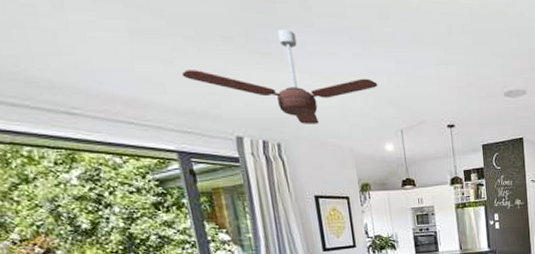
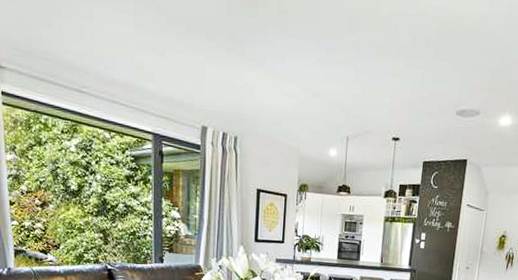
ceiling fan: present [181,29,378,124] -> none [169,31,334,123]

